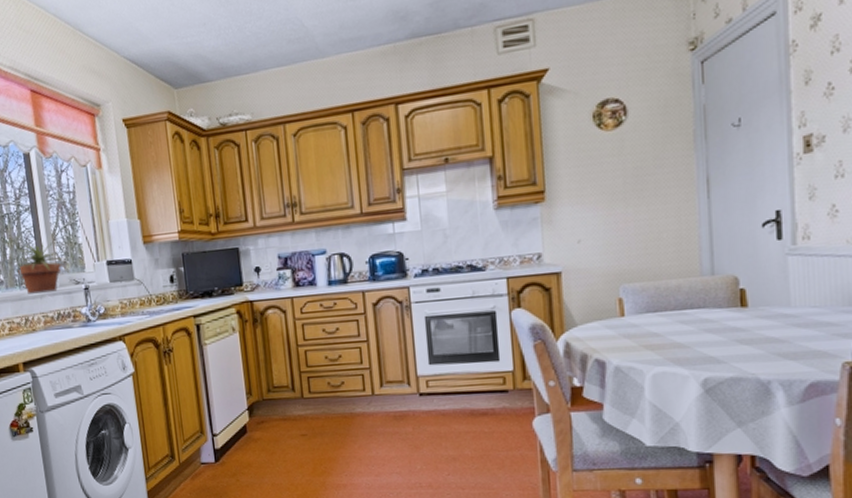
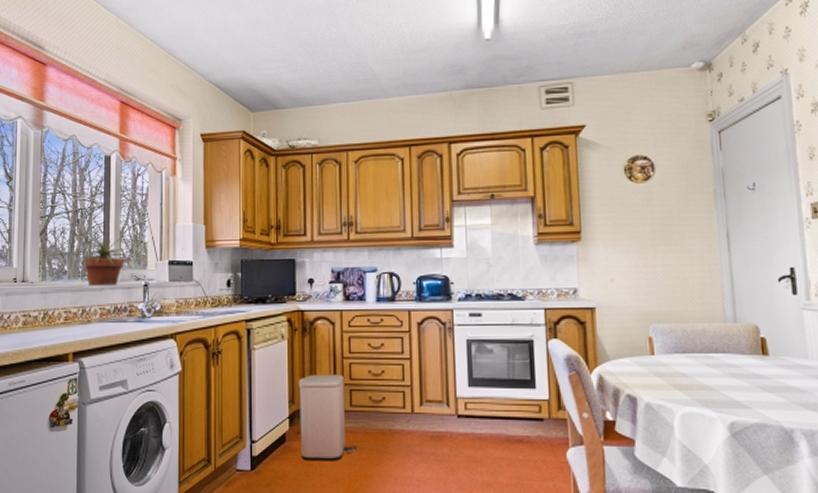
pedal bin: none [253,362,319,449] -> present [298,374,357,462]

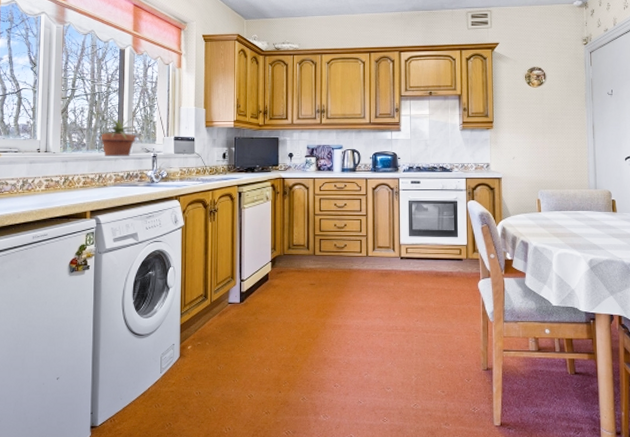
pedal bin: present [298,374,357,462] -> none [279,227,324,294]

